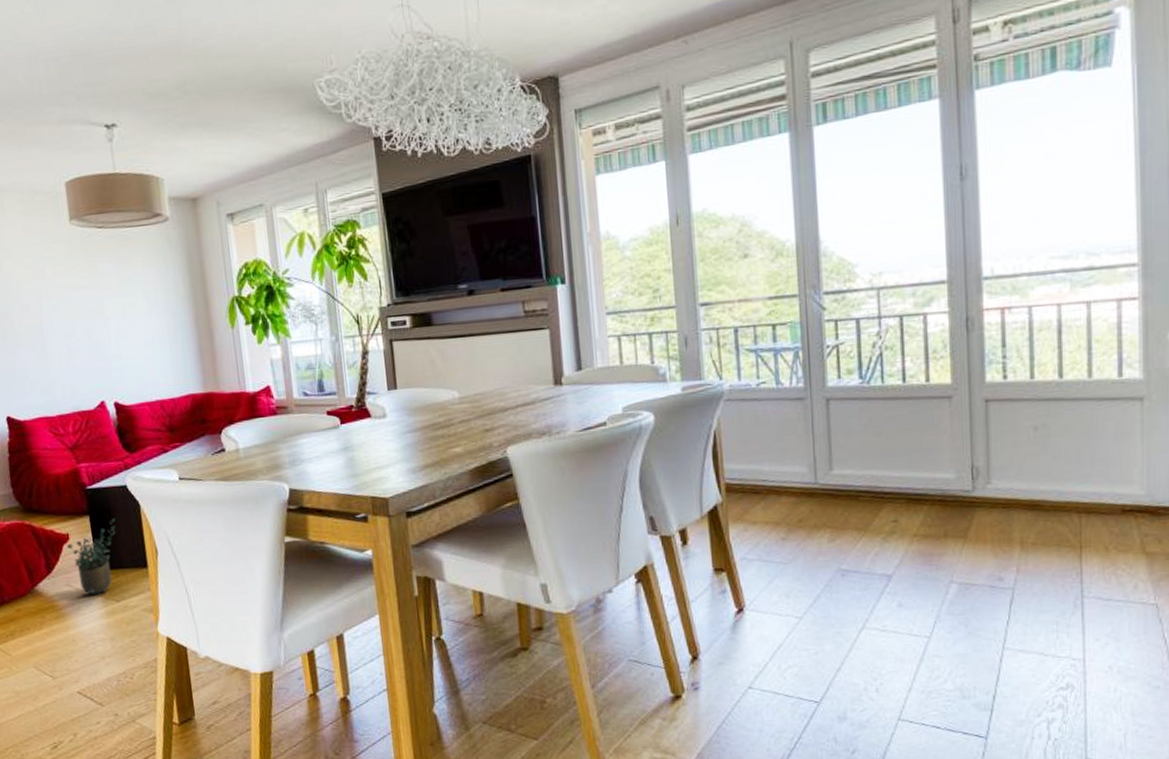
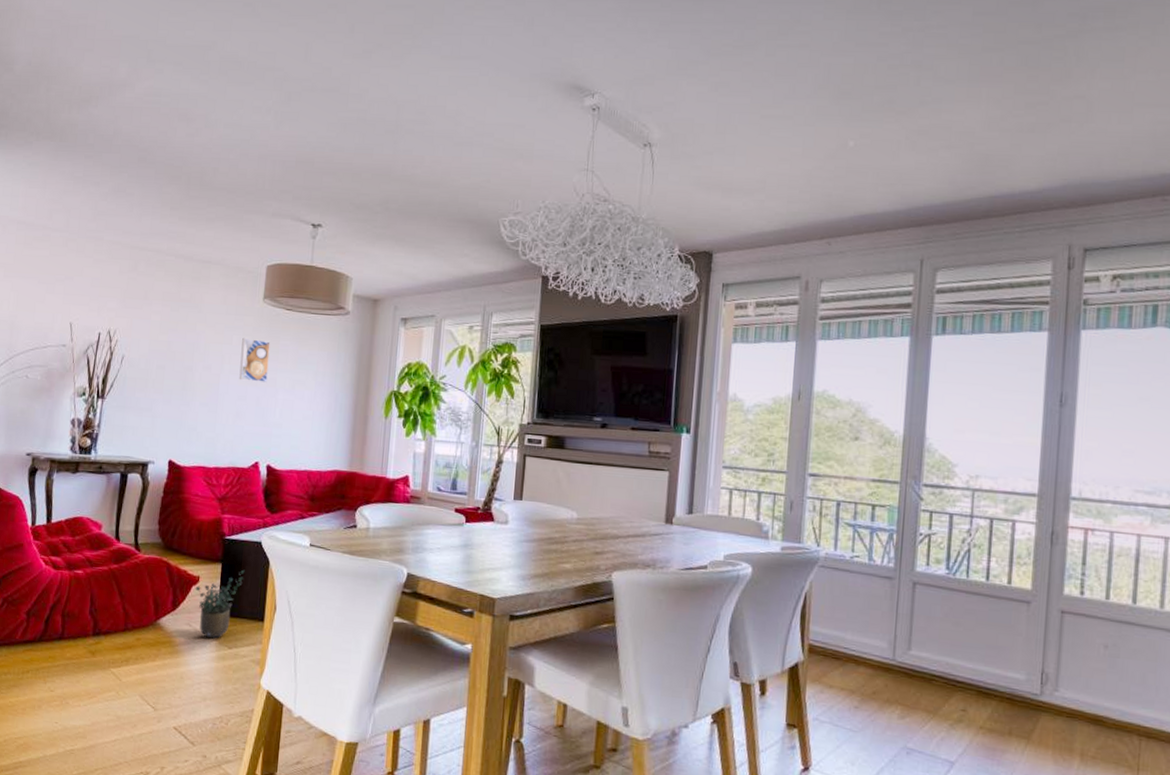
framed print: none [56,267,94,316] -> present [239,337,271,382]

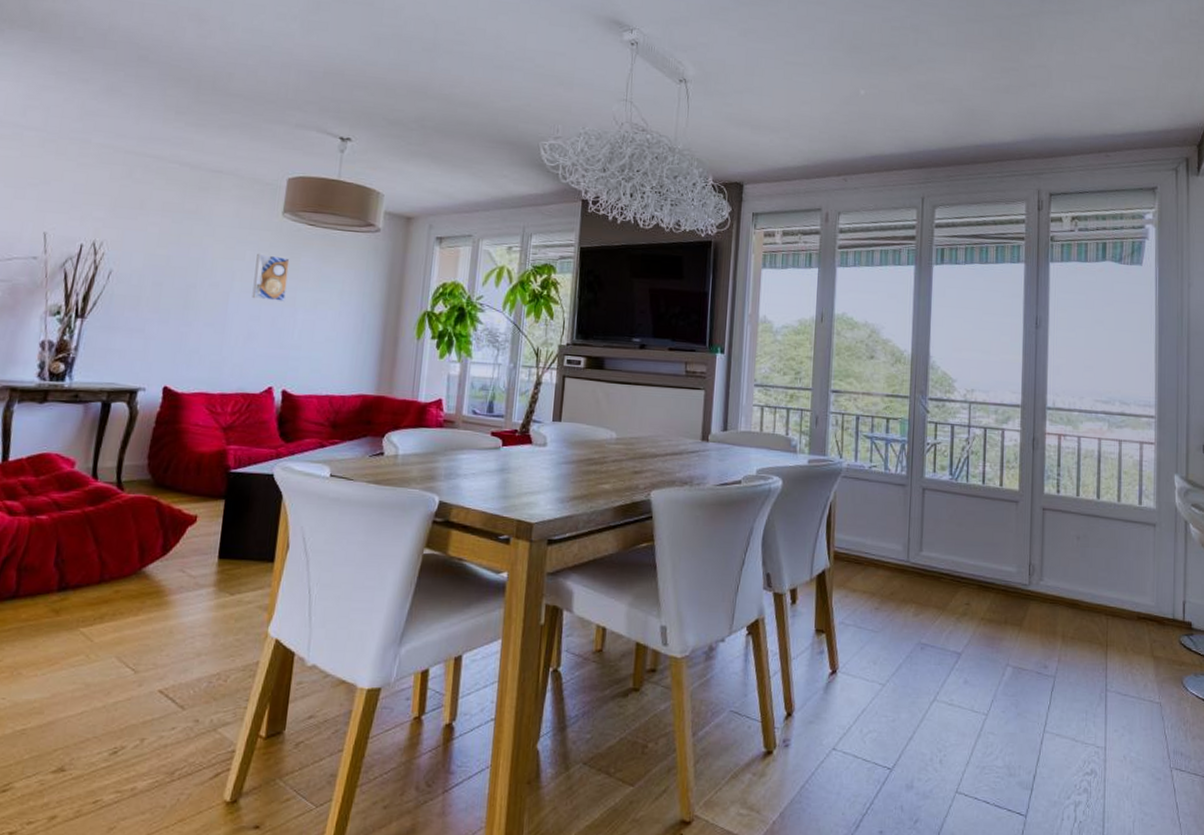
potted plant: present [195,569,245,639] -> none [191,505,253,585]

